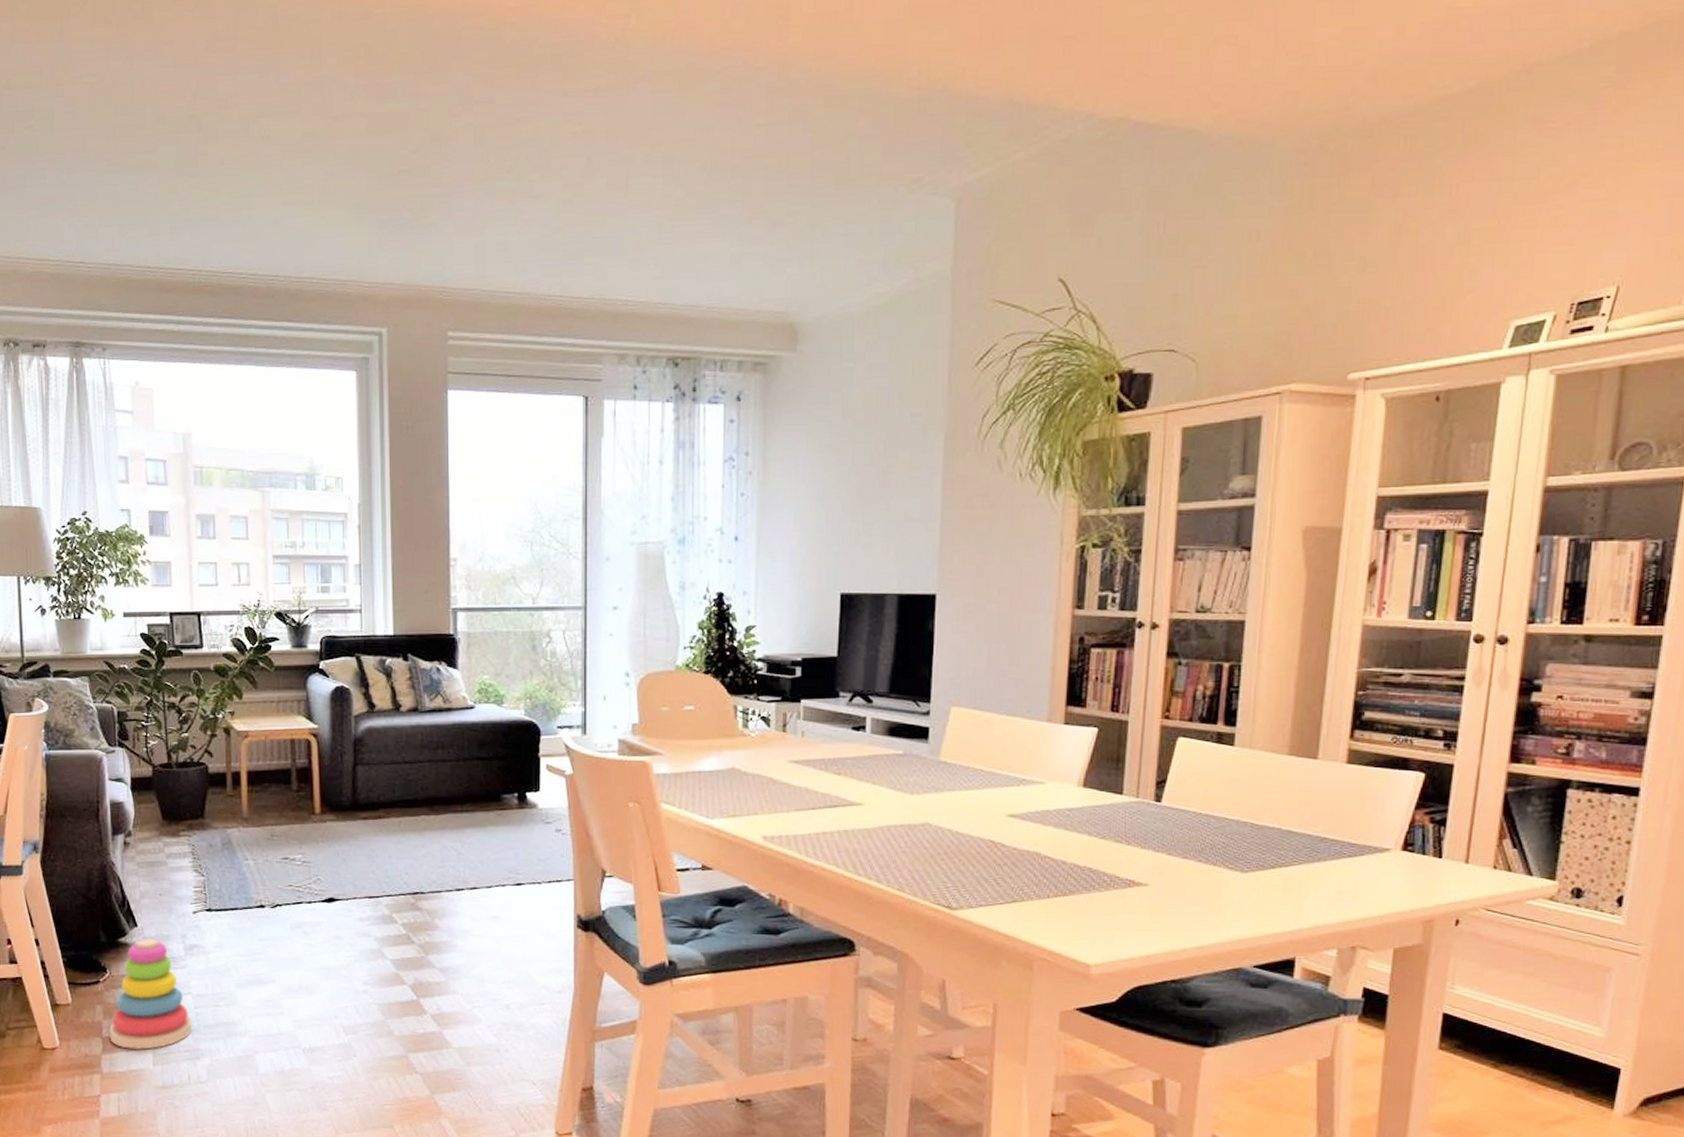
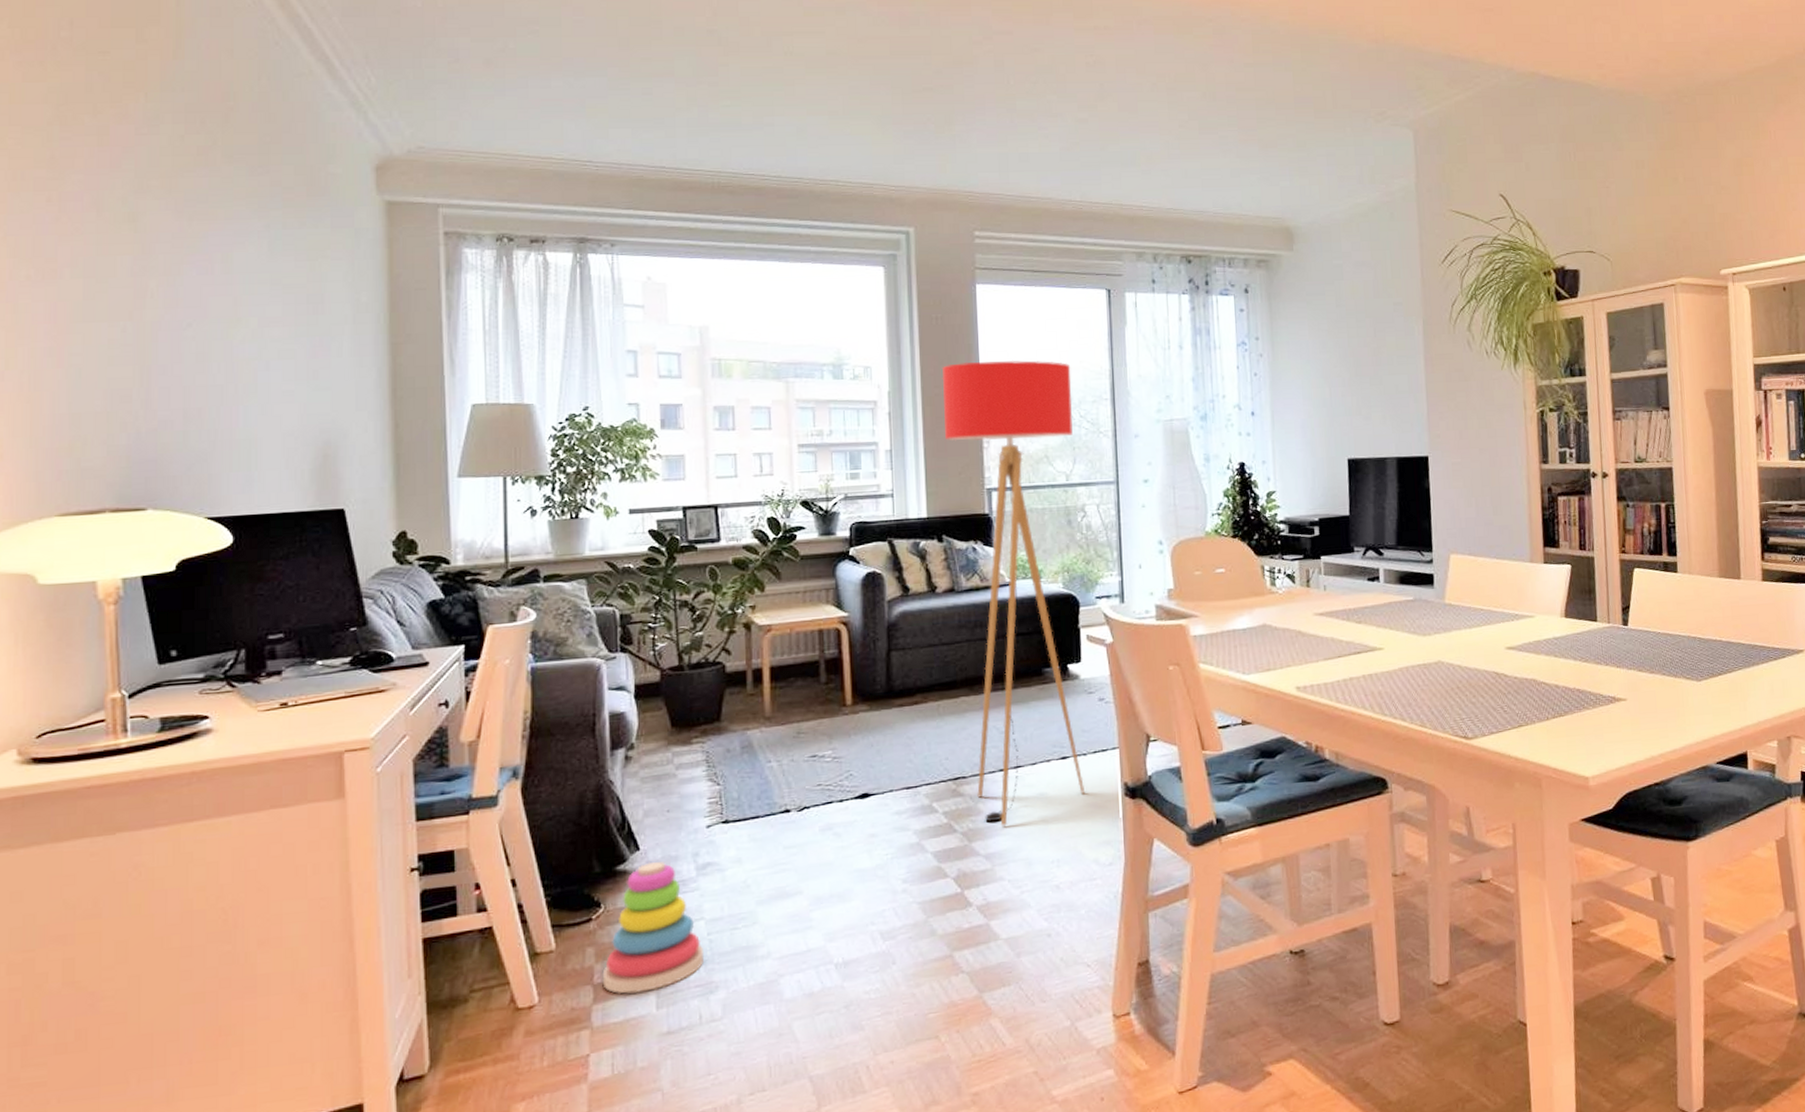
floor lamp: none [411,473,542,943] -> present [941,360,1086,827]

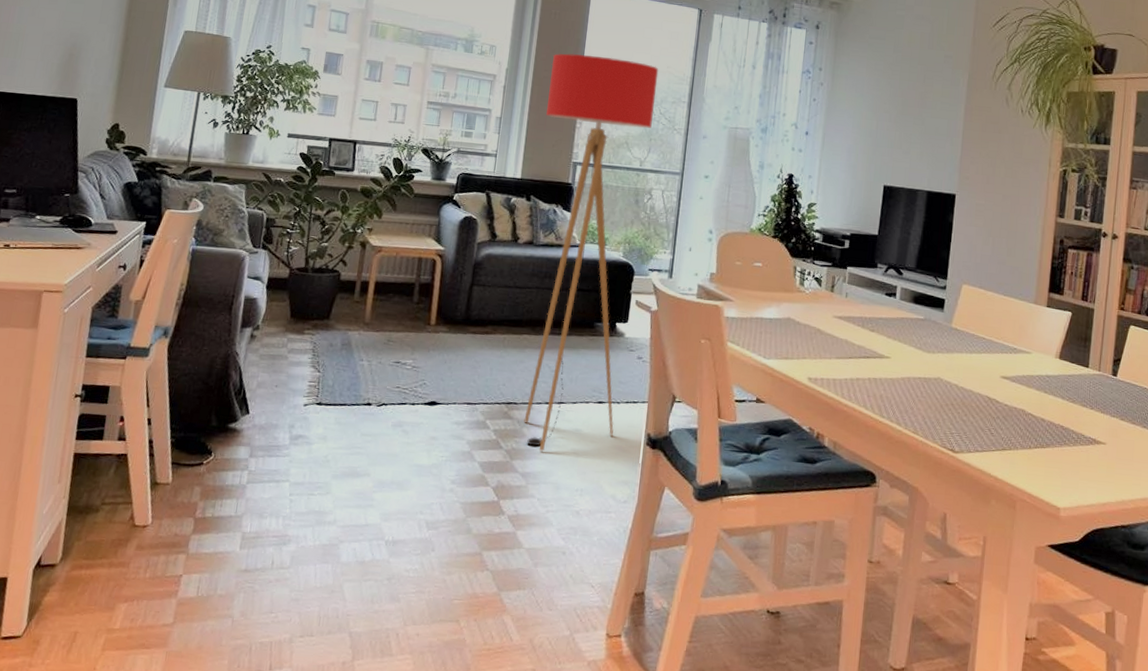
stacking toy: present [602,862,705,995] -> none [202,425,284,533]

